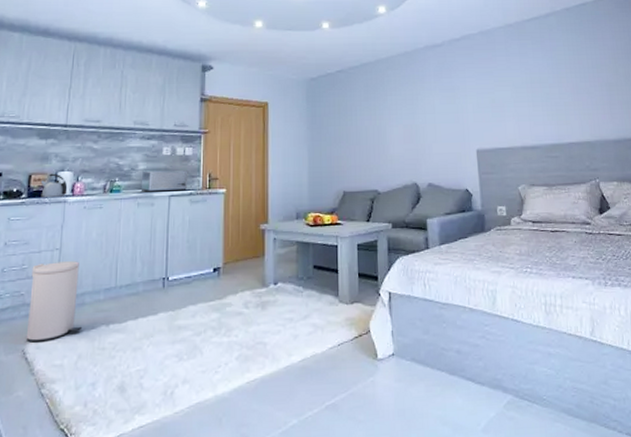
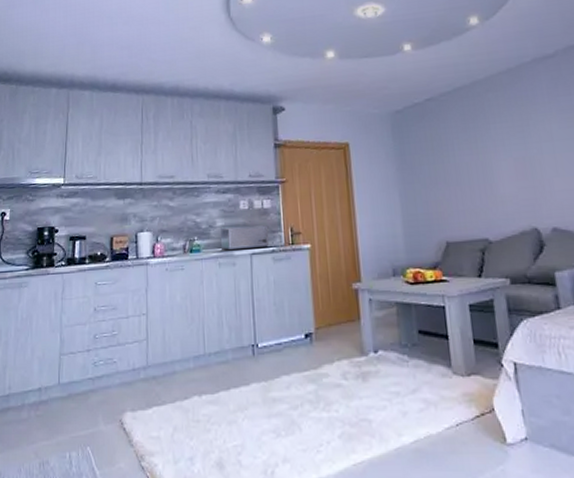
pedal bin: present [26,261,83,343] -> none [122,327,176,412]
kettle: present [40,173,68,198] -> none [122,234,149,261]

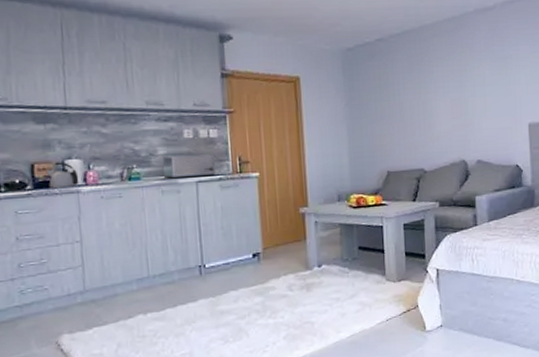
kettle: none [122,234,149,261] -> present [46,162,79,189]

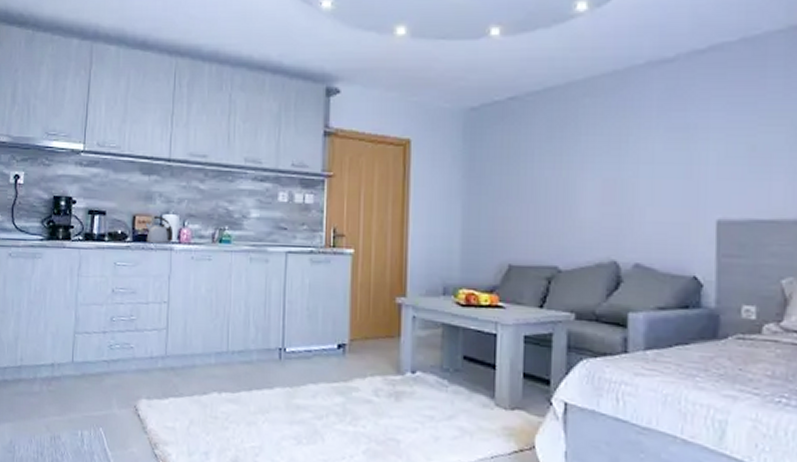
toaster: present [162,153,216,180] -> none [253,219,309,248]

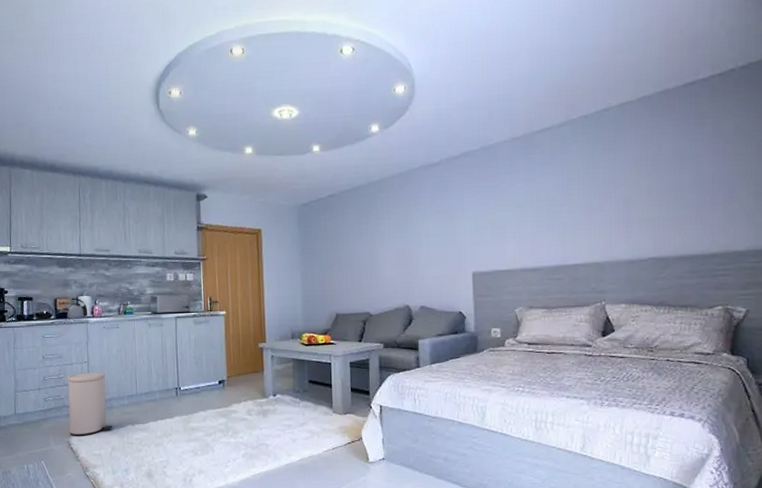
pedal bin: none [137,316,194,401] -> present [67,372,113,436]
toaster: none [253,219,309,248] -> present [150,294,191,315]

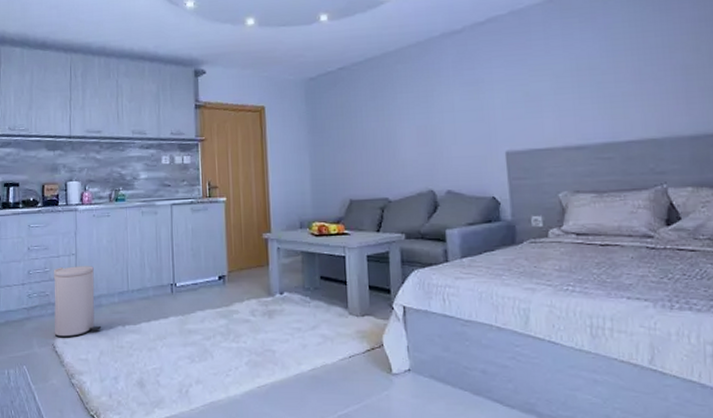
kettle: present [65,297,88,319] -> none [53,183,77,207]
toaster: present [150,294,191,315] -> none [143,178,188,202]

